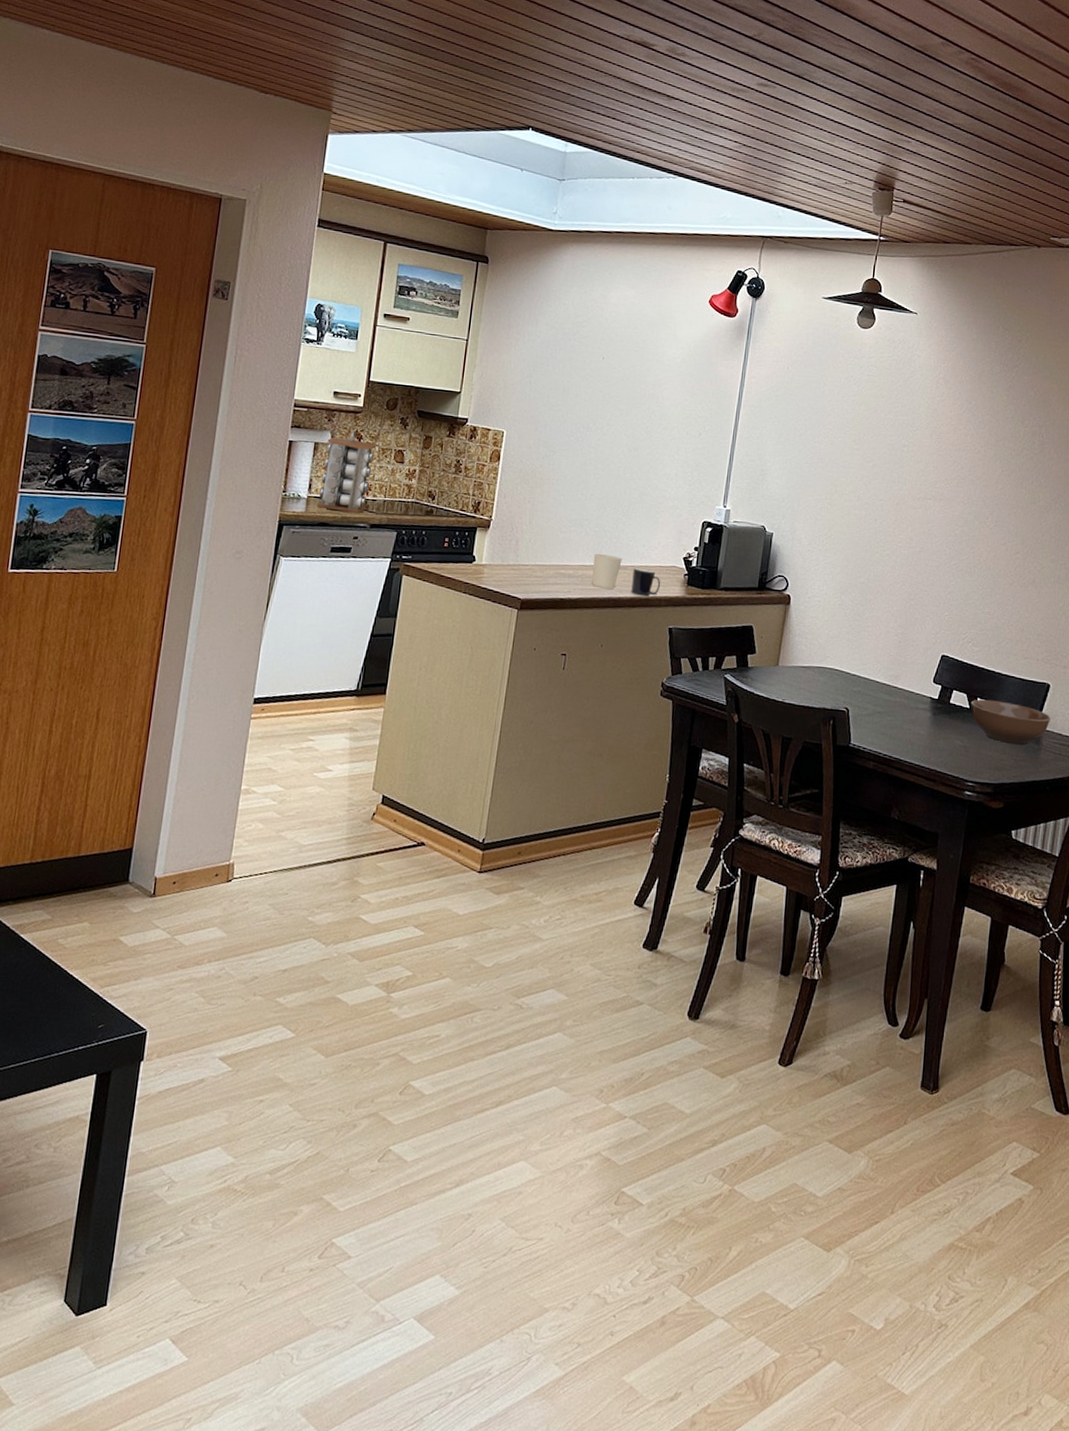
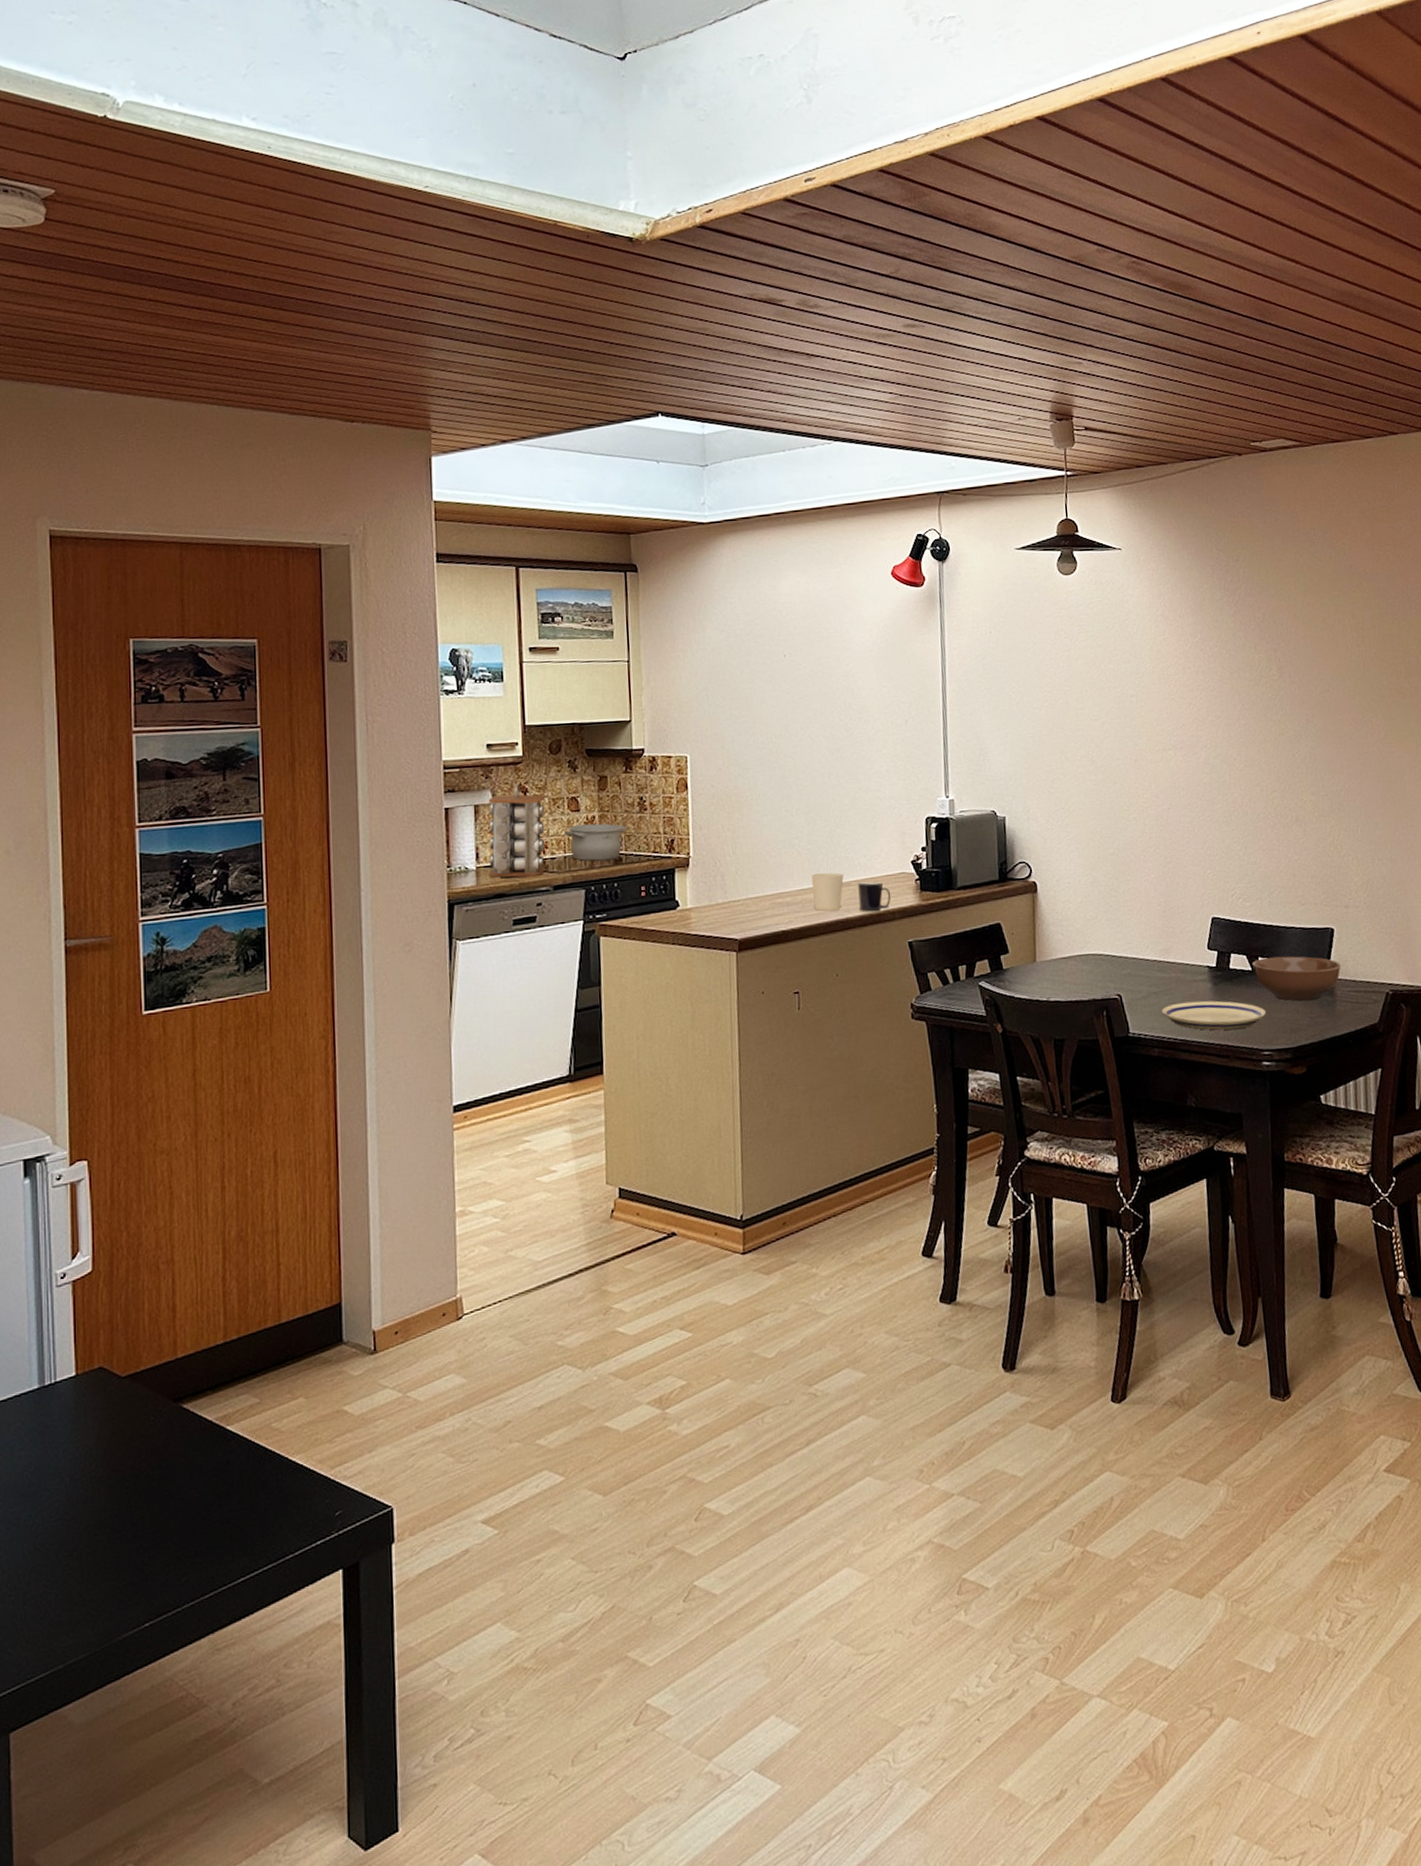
cooking pot: none [388,475,441,511] -> present [565,823,626,862]
plate: none [882,725,976,758] -> present [1161,1000,1267,1031]

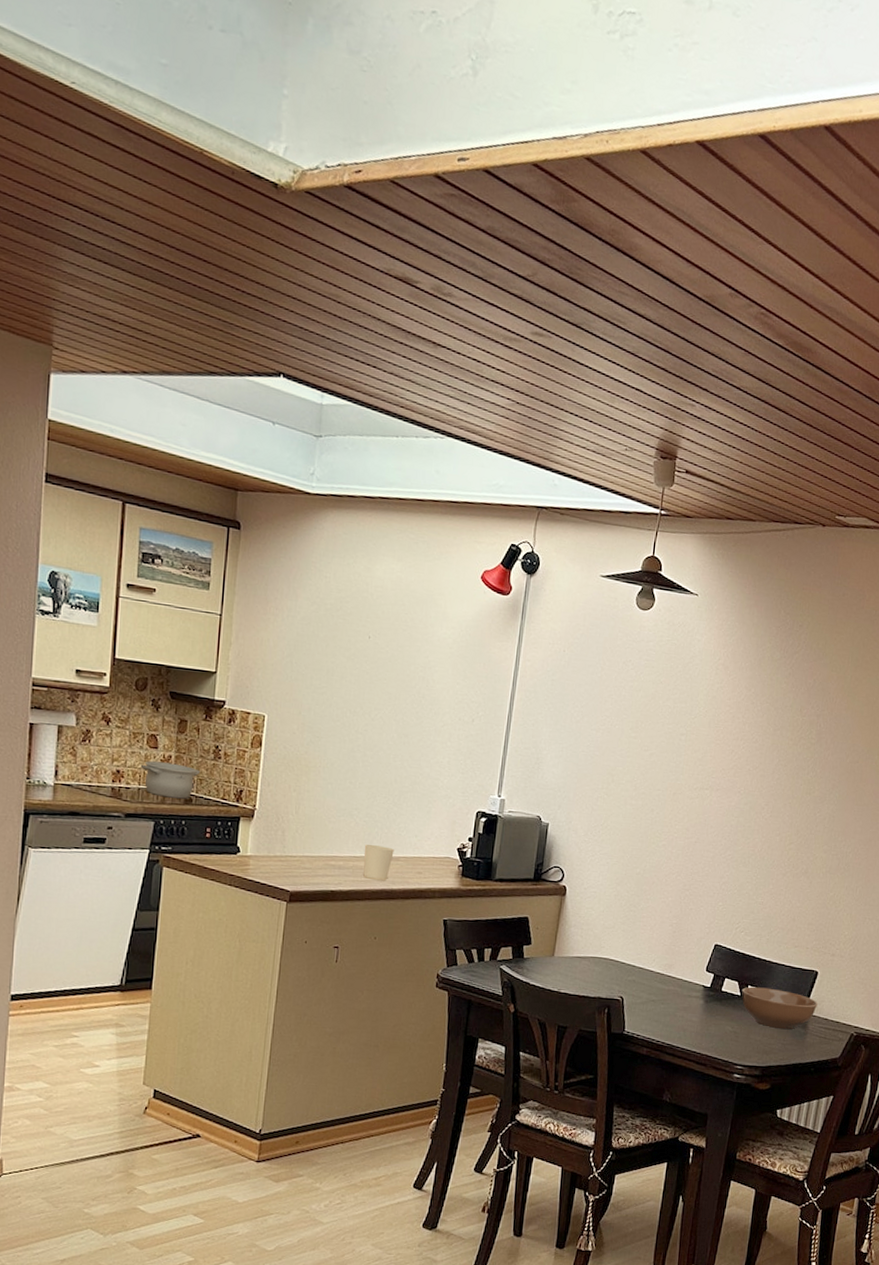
spice rack: present [487,783,546,879] -> none [64,712,127,803]
mug: present [858,881,891,914] -> none [404,858,435,890]
plate: present [1161,1000,1267,1031] -> none [656,1012,746,1043]

